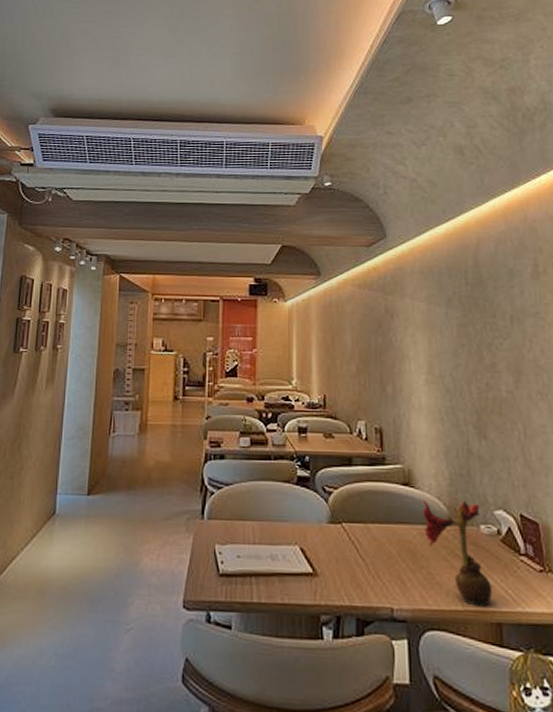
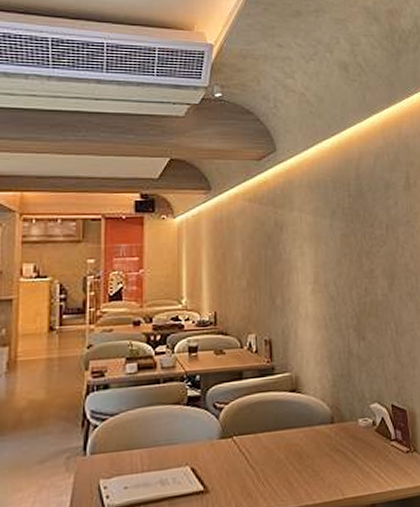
flower: present [421,499,493,607] -> none [307,399,369,493]

